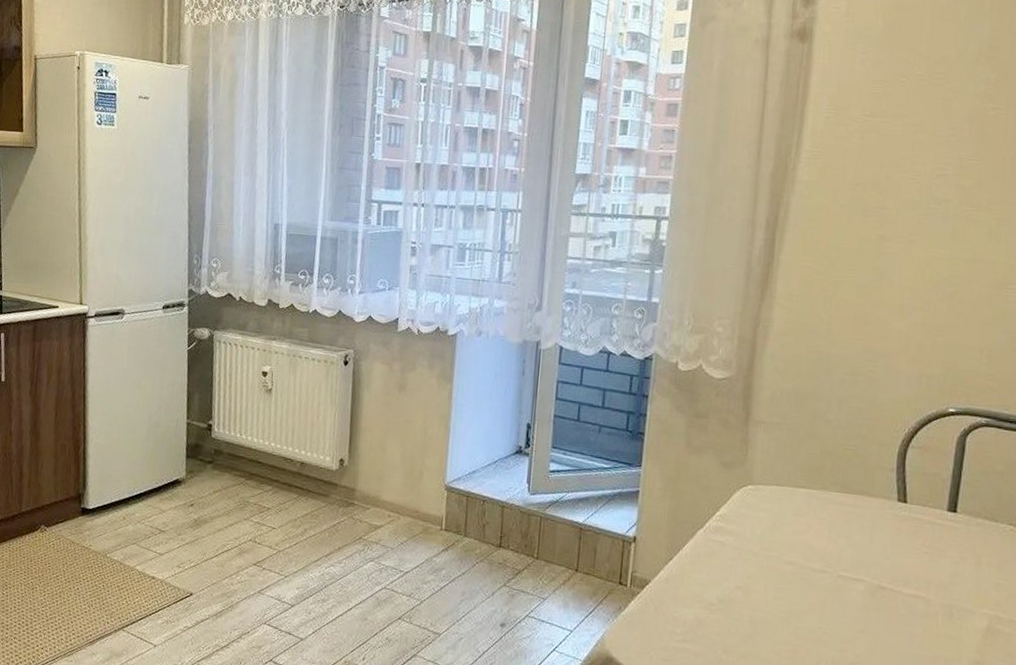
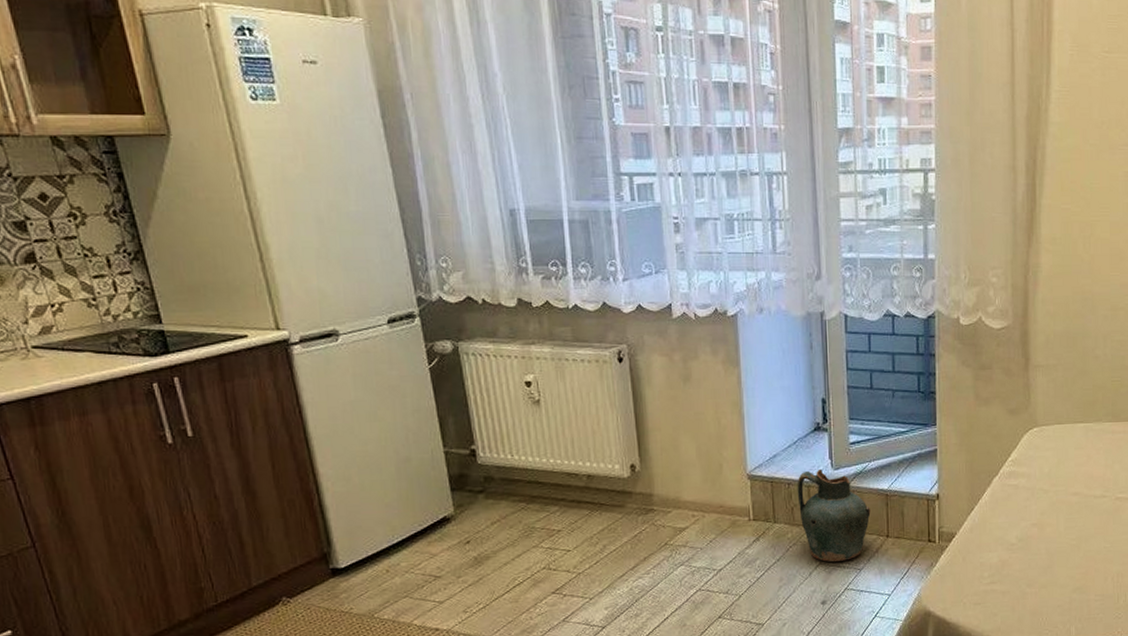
ceramic jug: none [490,491,563,587] -> present [797,468,871,562]

